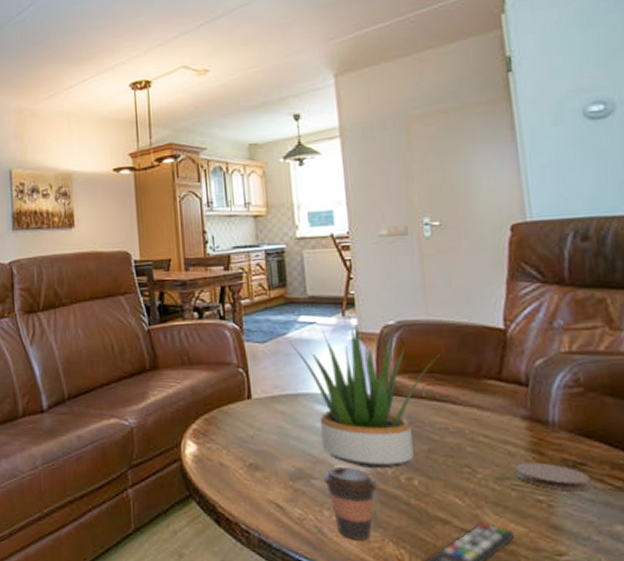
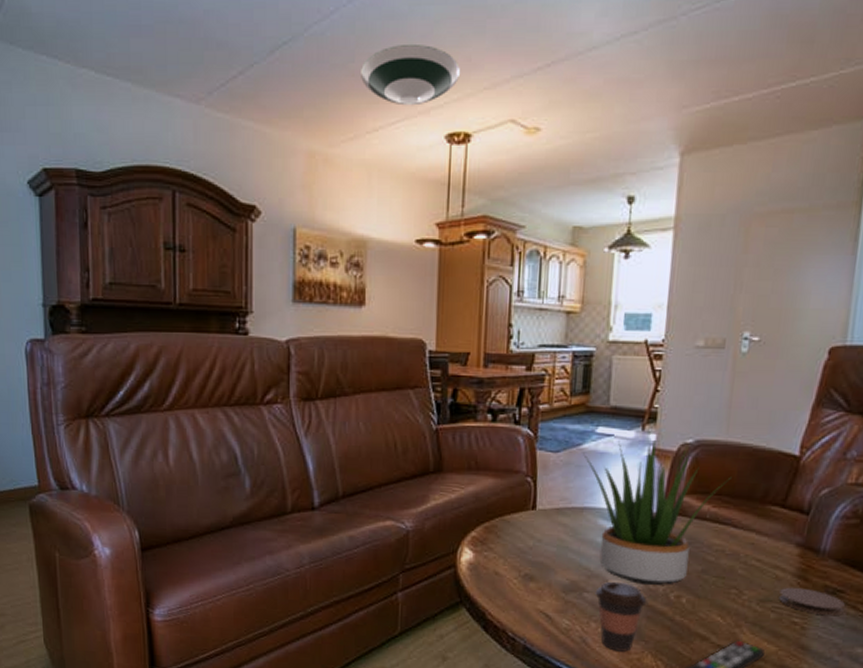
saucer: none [56,19,136,66] -> present [361,43,460,106]

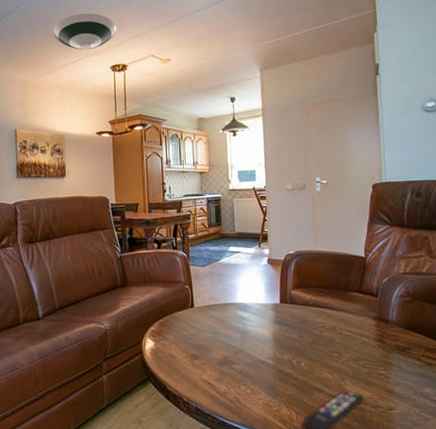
potted plant: present [583,440,732,586] -> none [222,254,323,356]
coffee cup: present [595,581,647,652] -> none [241,354,278,406]
coaster: present [779,587,845,616] -> none [367,348,412,367]

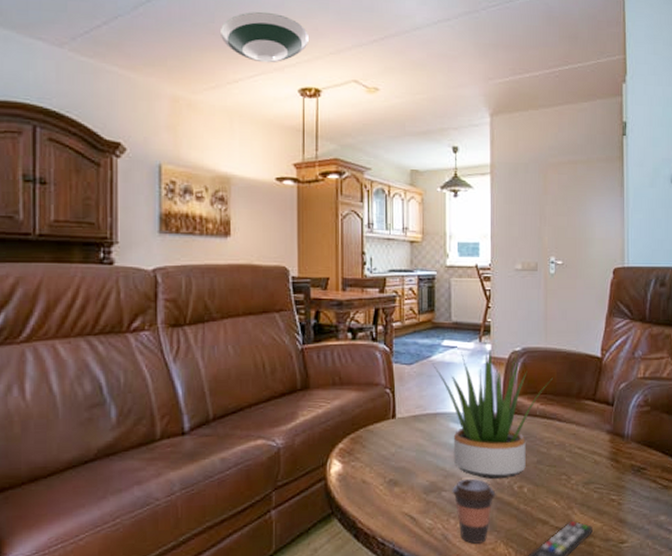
potted plant: none [222,254,323,356] -> present [433,350,553,480]
coffee cup: none [241,354,278,406] -> present [452,478,496,544]

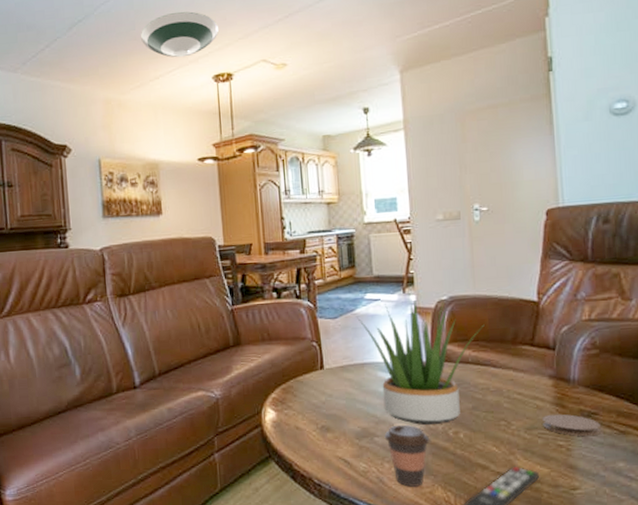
coaster: none [599,468,647,491] -> present [542,414,601,437]

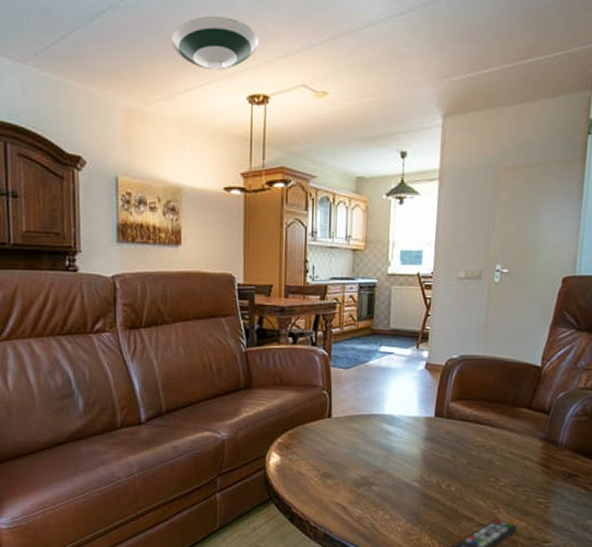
potted plant: present [357,300,485,426] -> none [369,357,489,478]
coffee cup: present [384,424,430,487] -> none [381,475,424,533]
coaster: present [542,414,601,437] -> none [527,474,578,496]

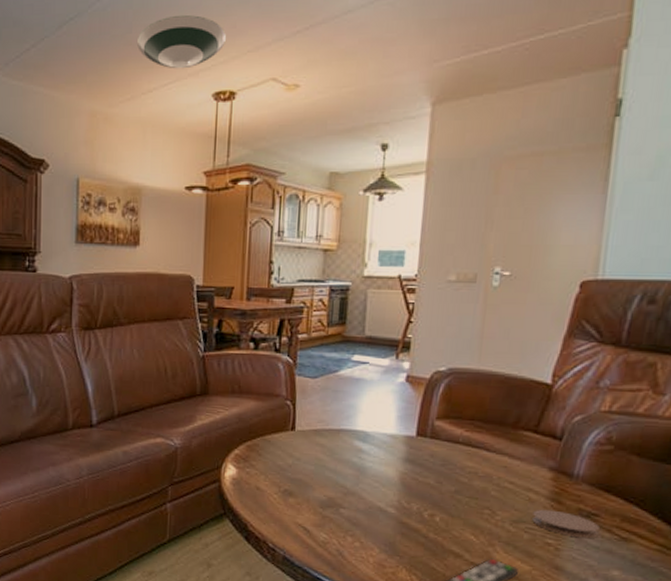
coaster: none [527,474,578,496] -> present [532,509,600,539]

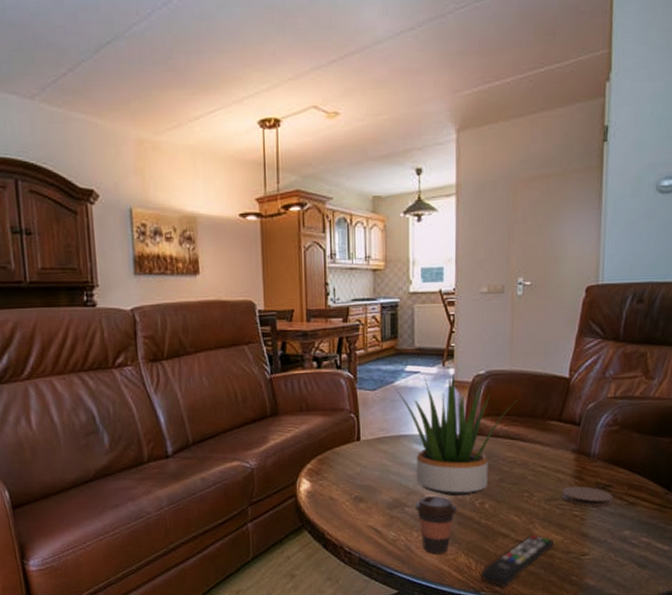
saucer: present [137,14,226,69] -> none [179,41,266,97]
potted plant: none [339,368,484,504] -> present [396,374,518,497]
coffee cup: none [351,499,402,565] -> present [415,495,458,554]

